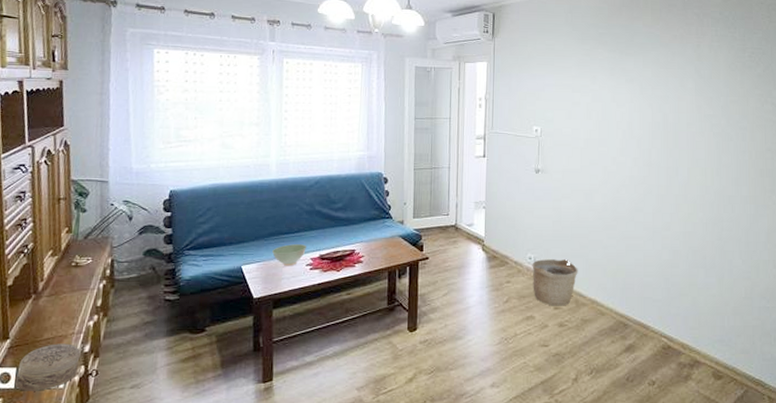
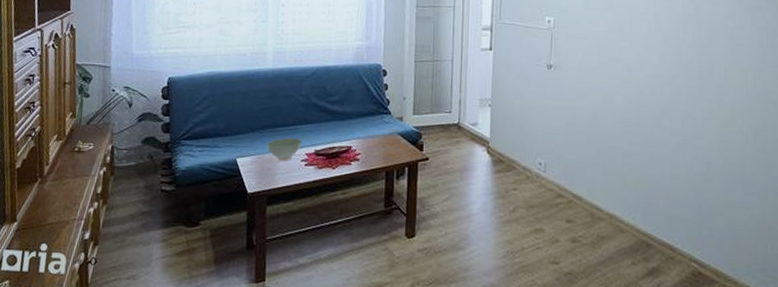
decorative box: present [14,343,81,391] -> none [20,229,82,276]
basket: present [532,259,578,306] -> none [542,166,594,220]

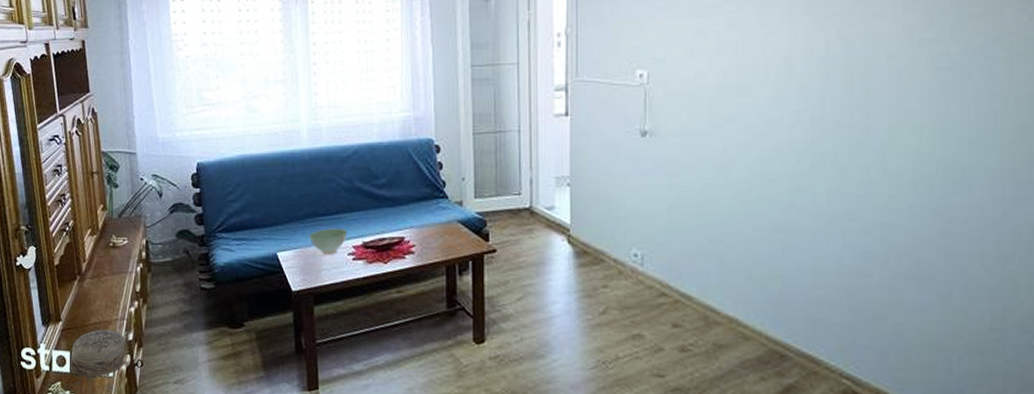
decorative box: none [20,229,82,276] -> present [70,329,125,378]

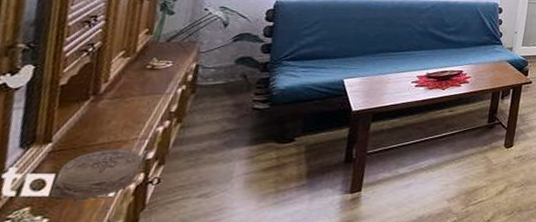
bowl: present [309,228,348,255] -> none [378,61,415,82]

